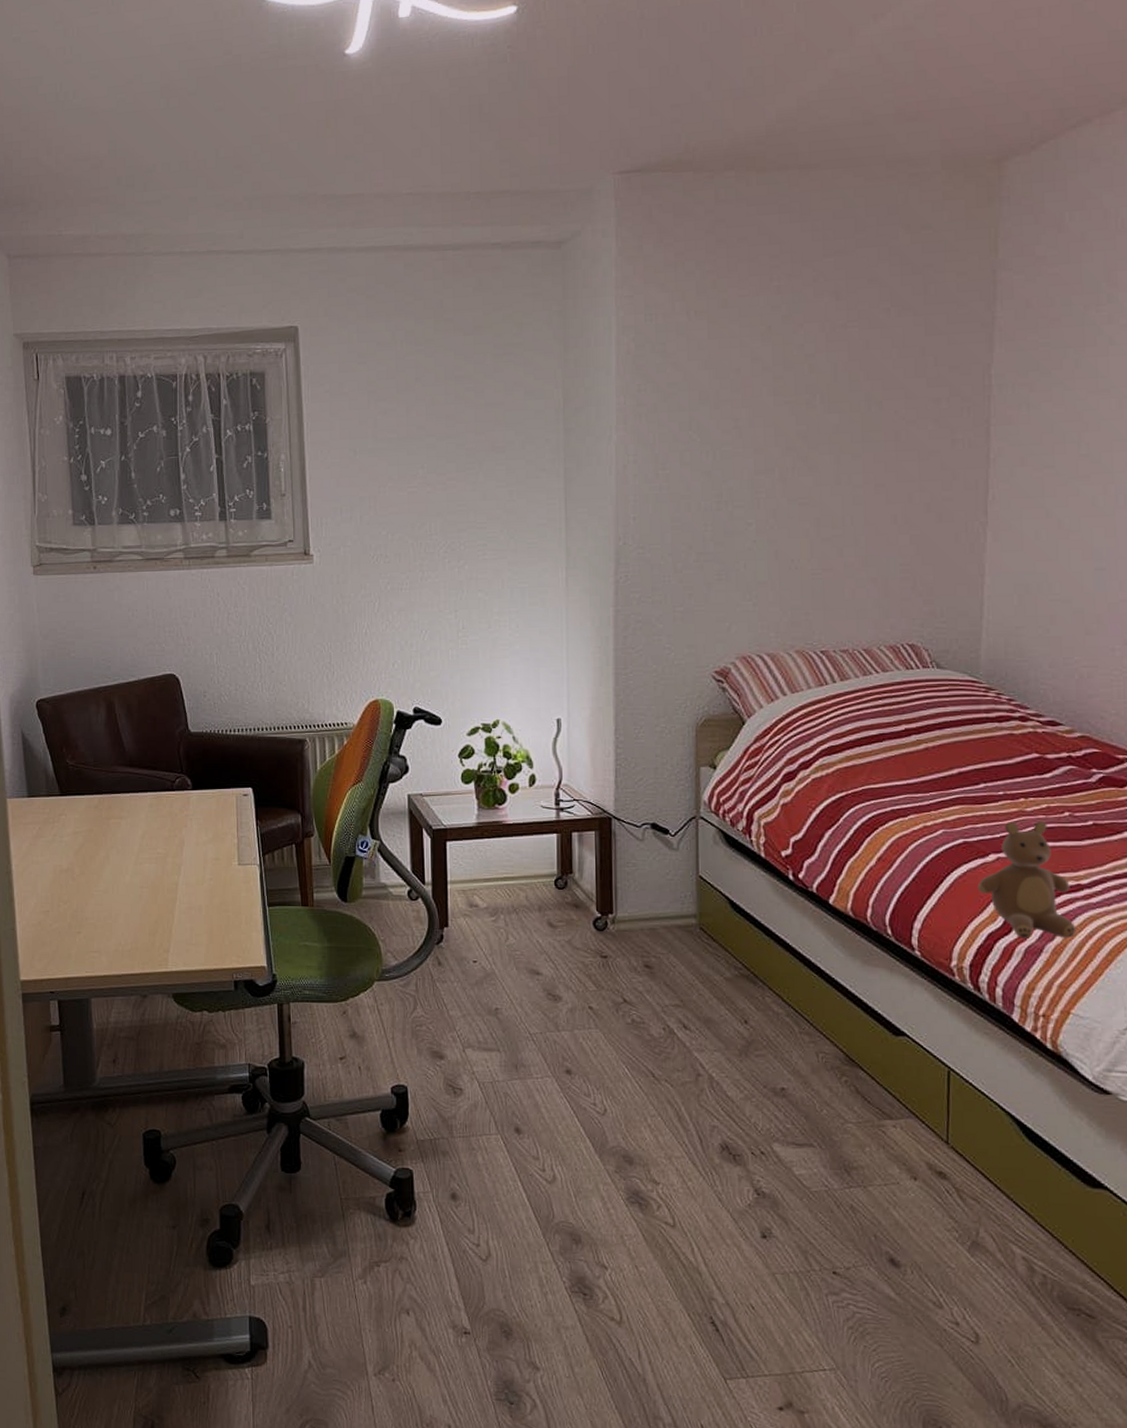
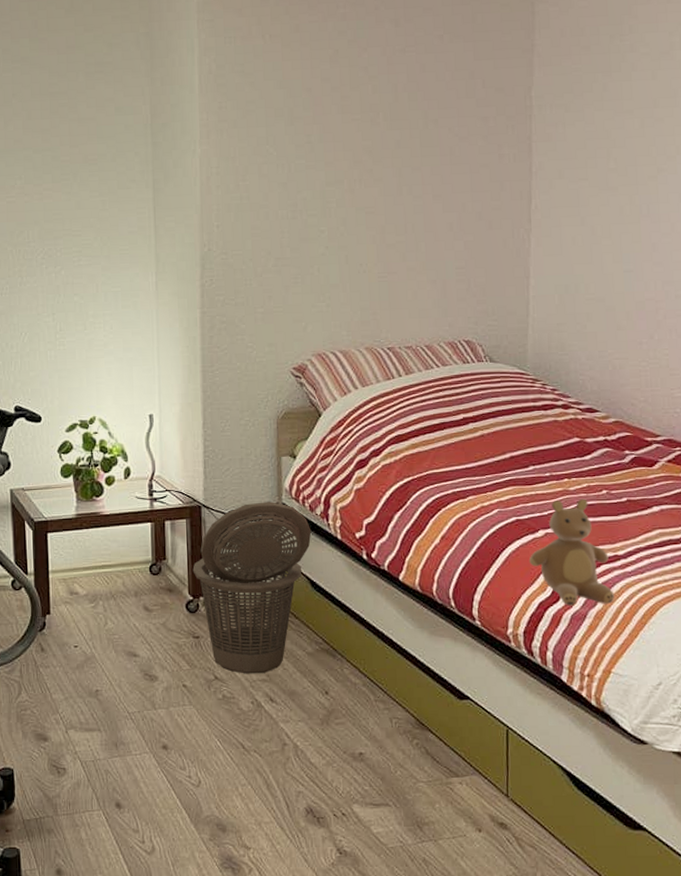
laundry basket: none [601,815,732,999] -> present [192,502,312,674]

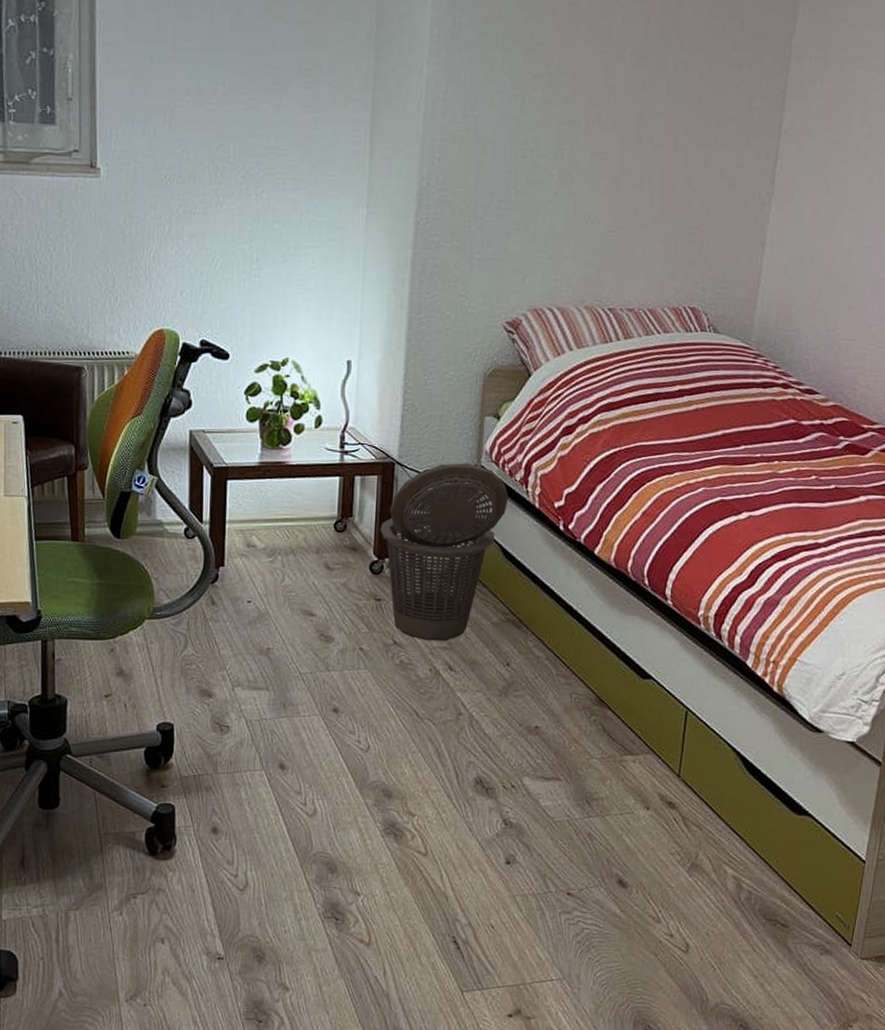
teddy bear: present [529,499,615,607] -> none [728,483,810,593]

